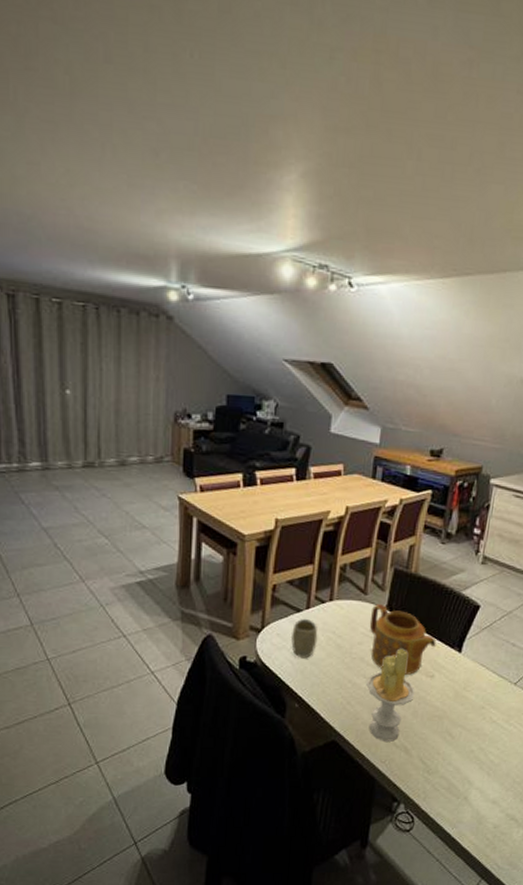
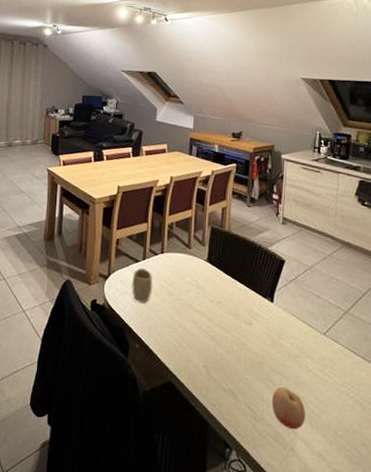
candle: present [366,648,415,742] -> none [195,297,237,385]
teapot: present [369,604,436,675] -> none [194,257,251,322]
fruit: none [448,739,484,780] -> present [271,386,305,430]

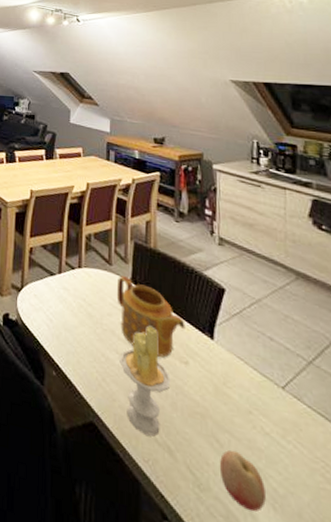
cup: present [131,267,153,303] -> none [46,282,70,324]
teapot: none [194,257,251,322] -> present [116,276,185,358]
candle: none [195,297,237,385] -> present [119,325,171,437]

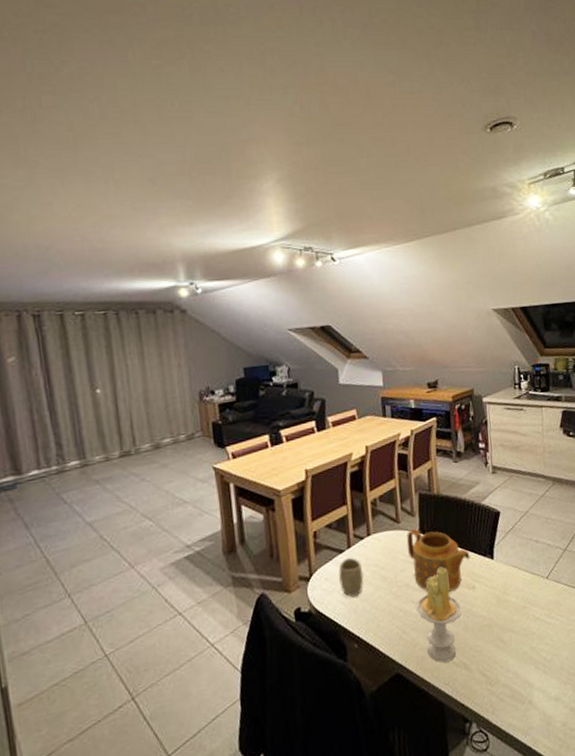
cup: none [46,282,70,324] -> present [338,557,364,598]
fruit: present [219,449,266,512] -> none [504,642,539,683]

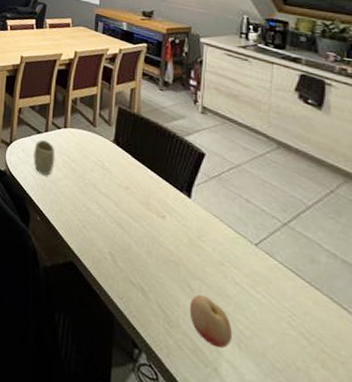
teapot: present [406,529,470,592] -> none [99,137,164,211]
candle: present [416,566,462,663] -> none [99,182,147,278]
fruit: none [504,642,539,683] -> present [189,294,232,348]

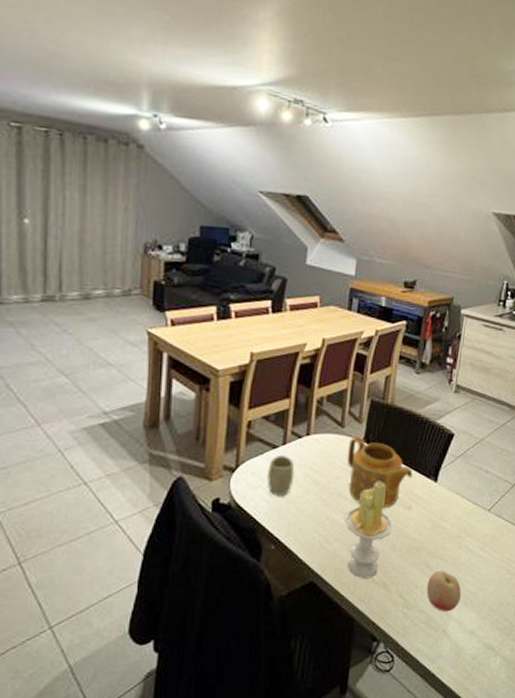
teapot: none [99,137,164,211] -> present [347,437,413,508]
candle: none [99,182,147,278] -> present [344,481,393,579]

